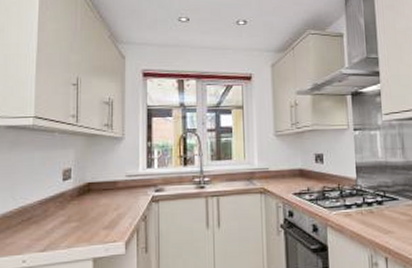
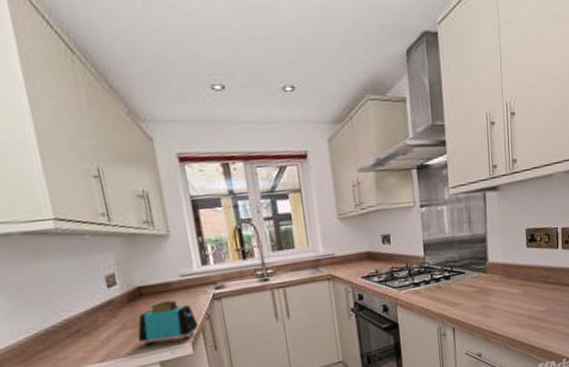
toaster: none [79,198,134,240] -> present [137,300,198,346]

